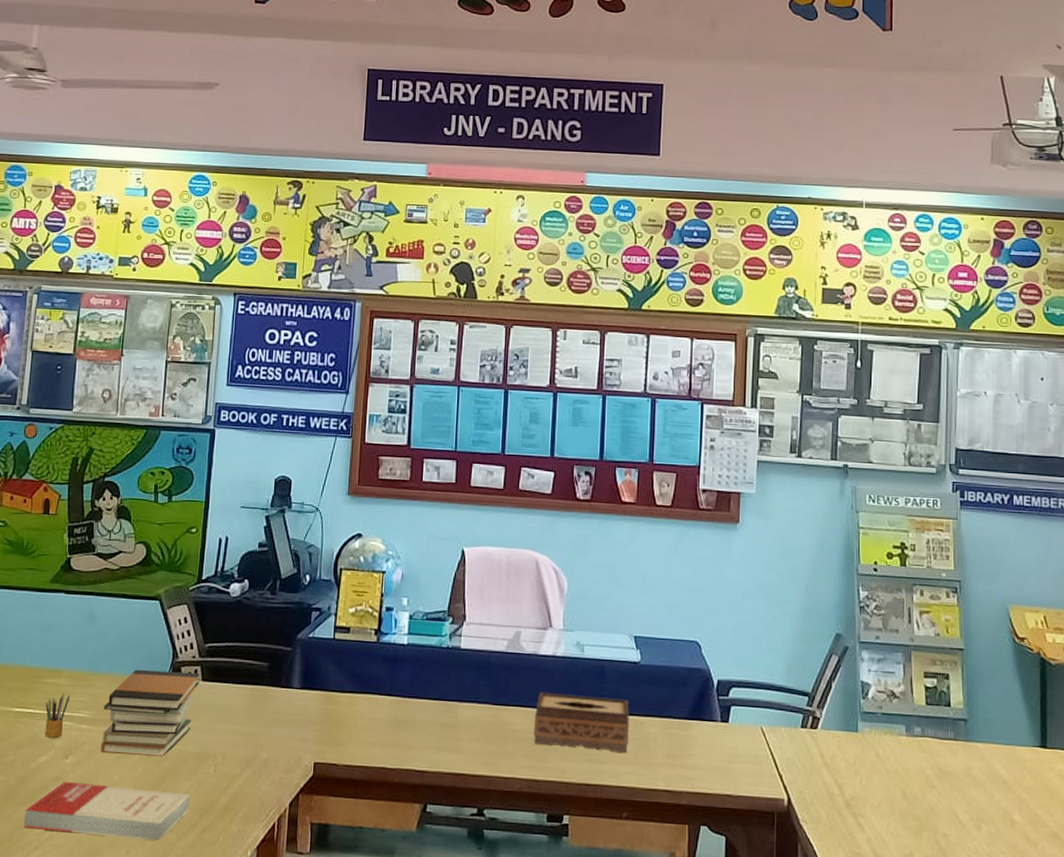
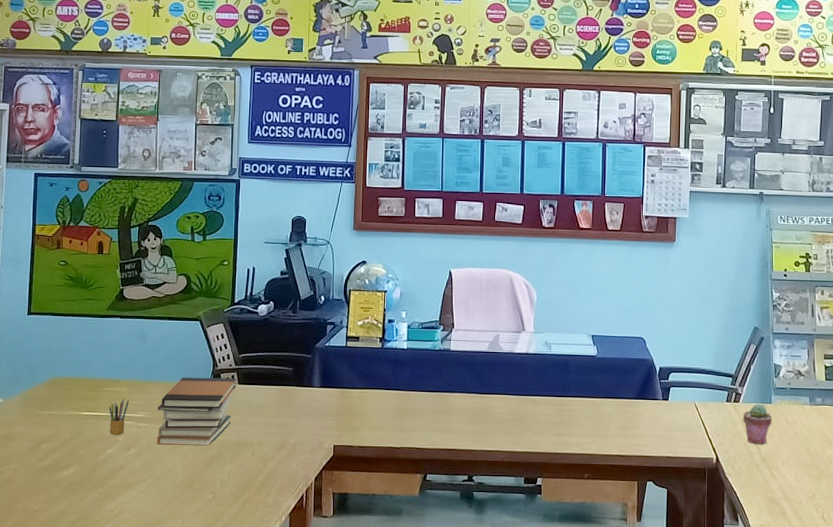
book: present [24,781,191,840] -> none [97,468,233,512]
tissue box: present [533,691,630,753] -> none [511,382,589,427]
potted succulent: none [821,731,859,784] -> present [743,403,772,444]

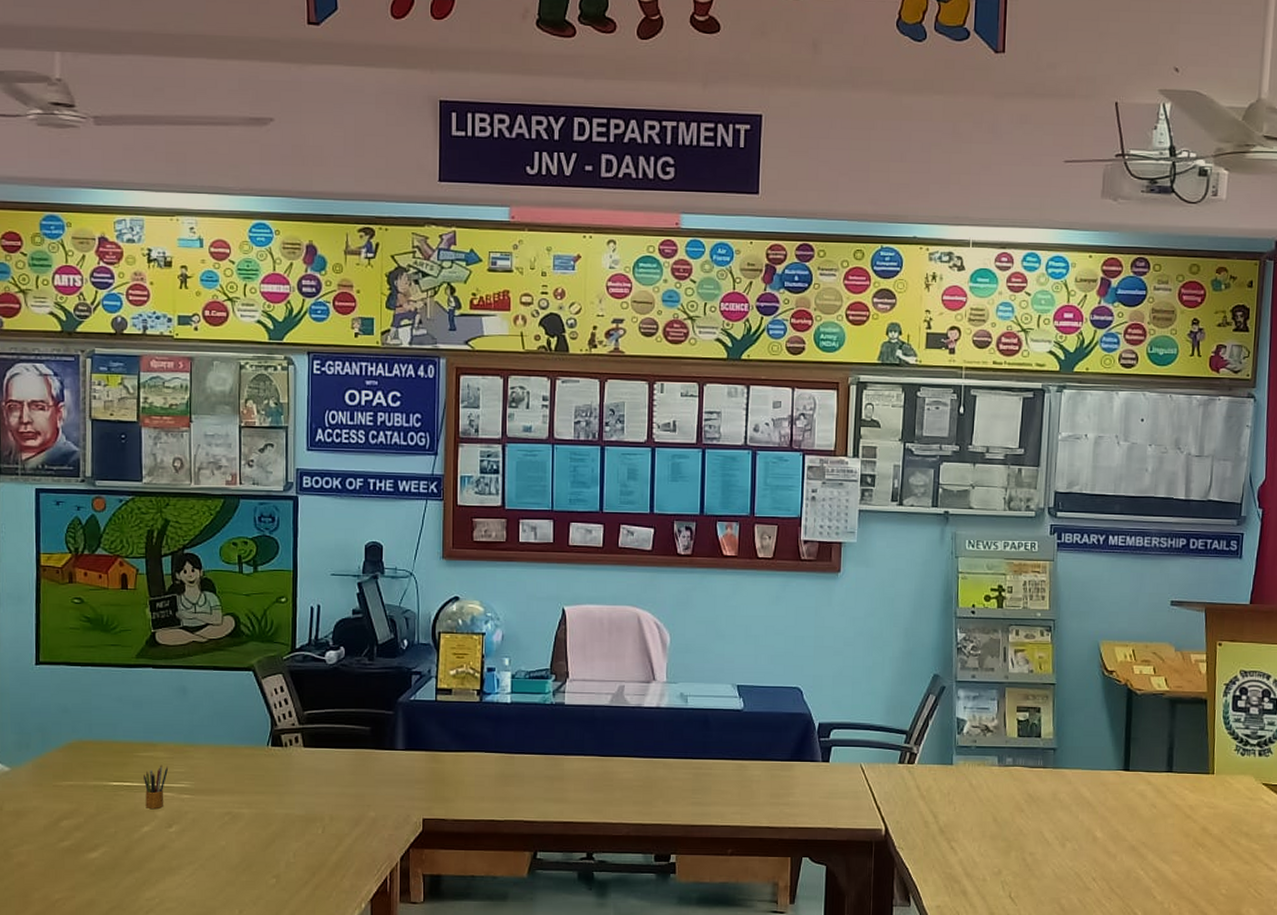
book stack: present [157,377,237,446] -> none [204,739,301,821]
potted succulent: present [743,403,772,444] -> none [918,765,953,812]

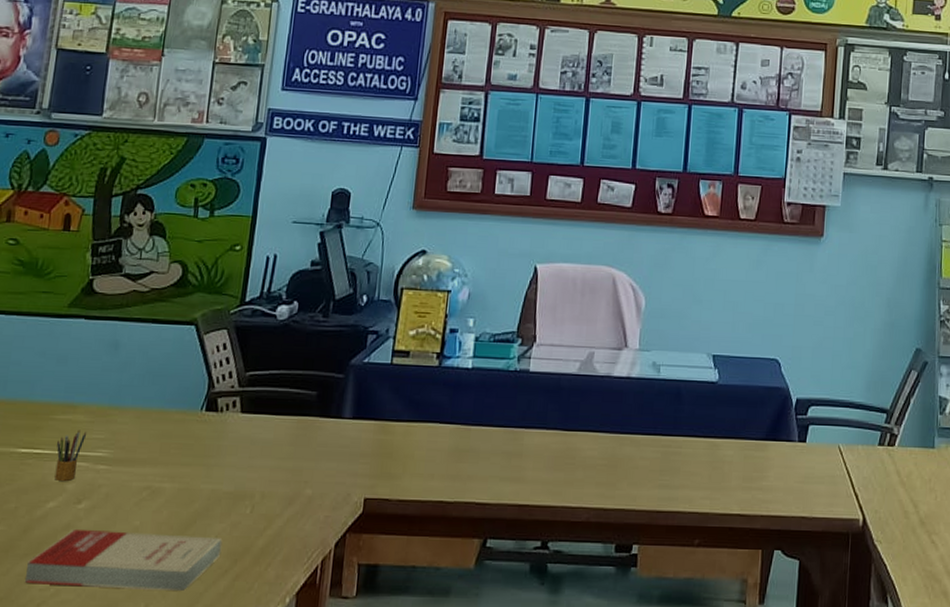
book: none [133,849,300,899] -> present [25,528,223,591]

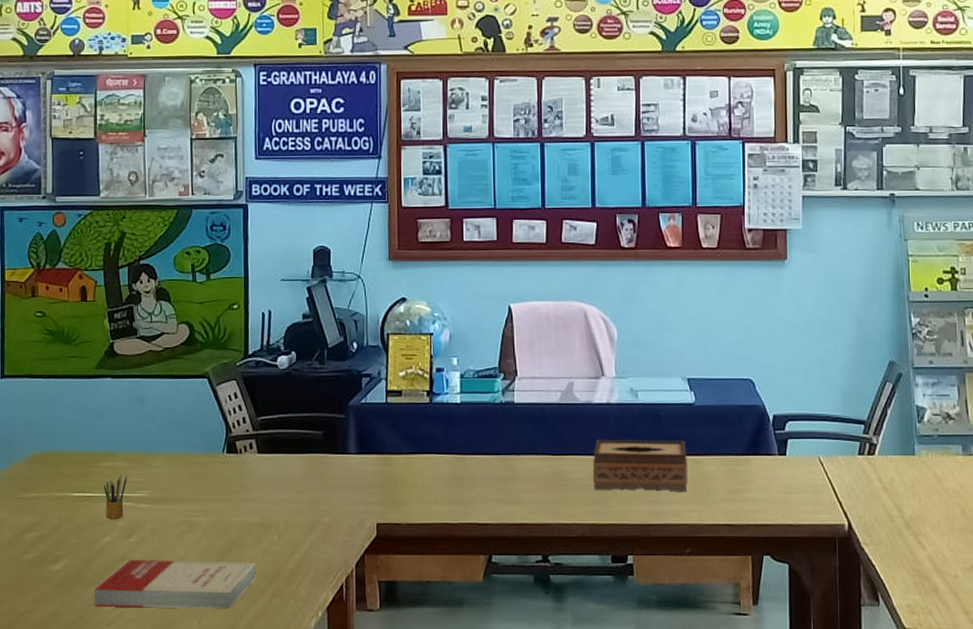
tissue box: none [603,415,705,477] -> present [592,439,688,492]

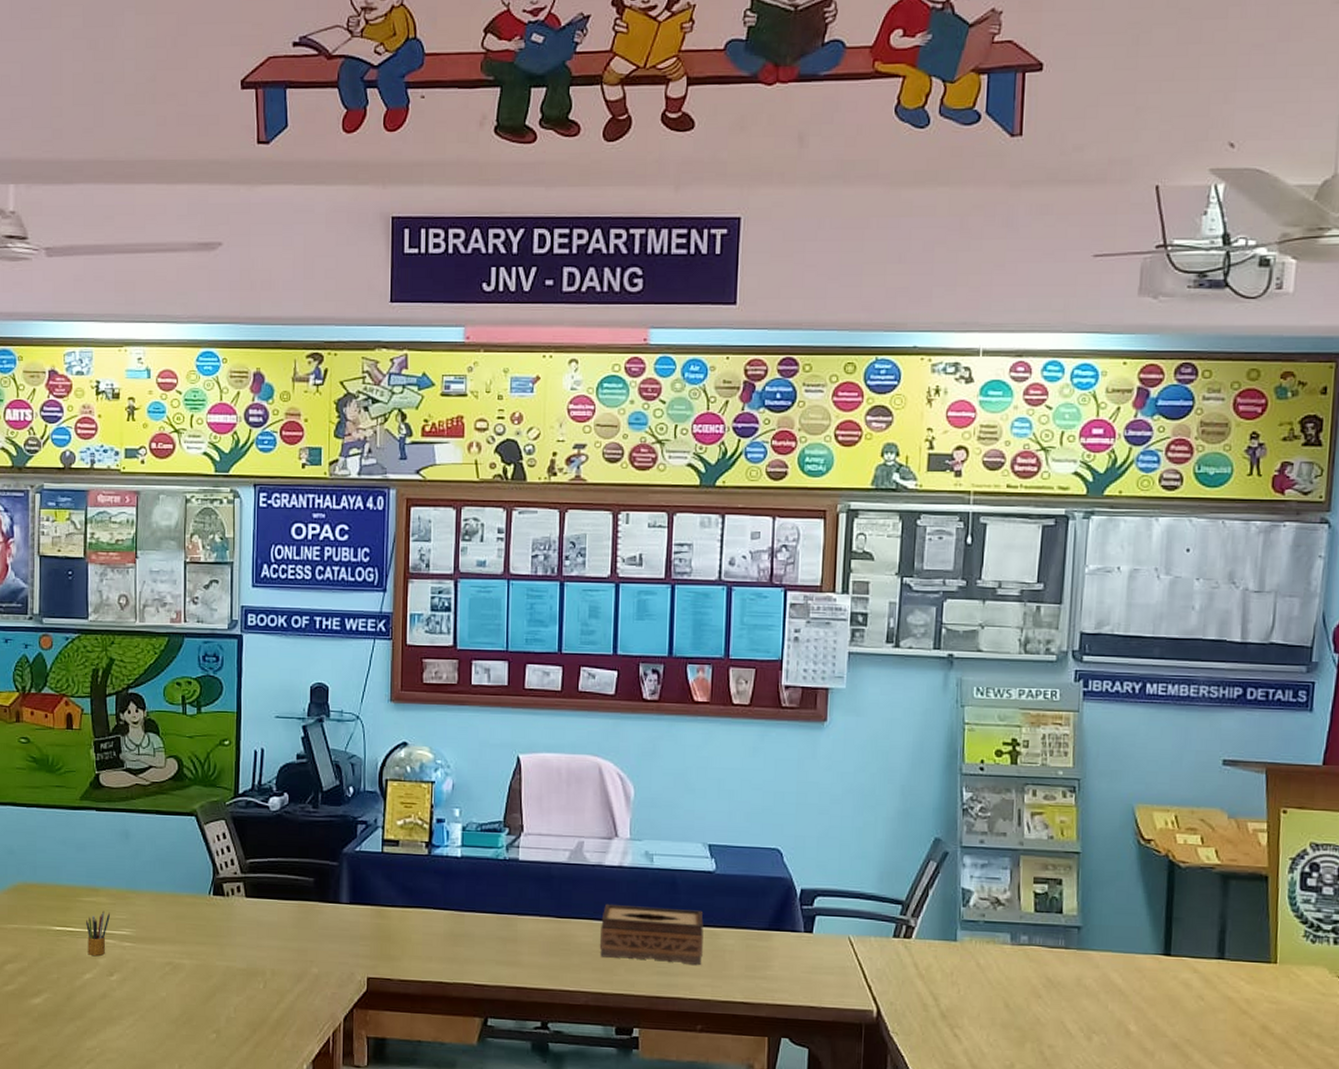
book: present [94,559,257,609] -> none [74,997,241,1055]

